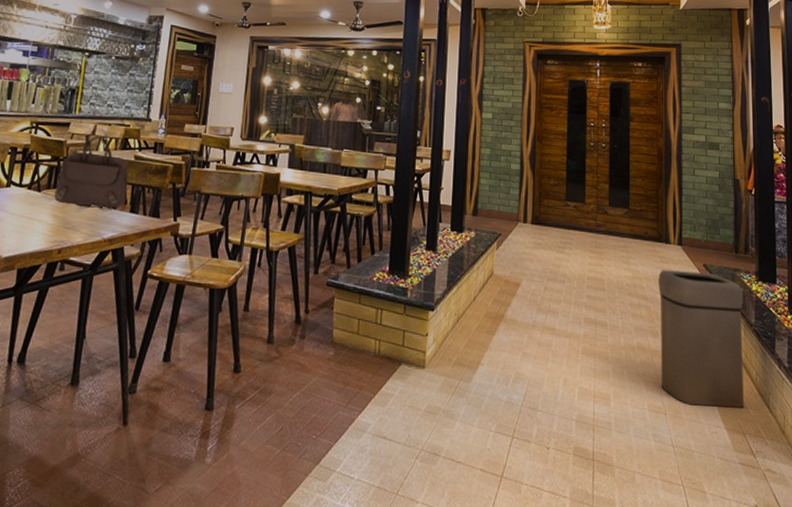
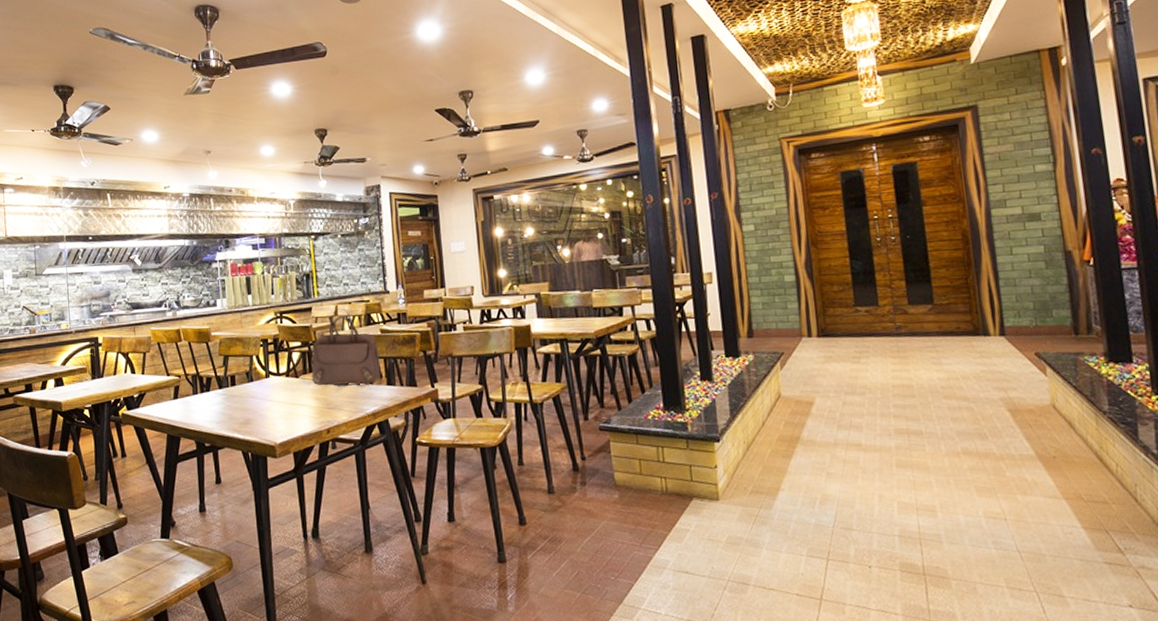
trash bin: present [658,270,744,408] -> none [979,361,1104,507]

